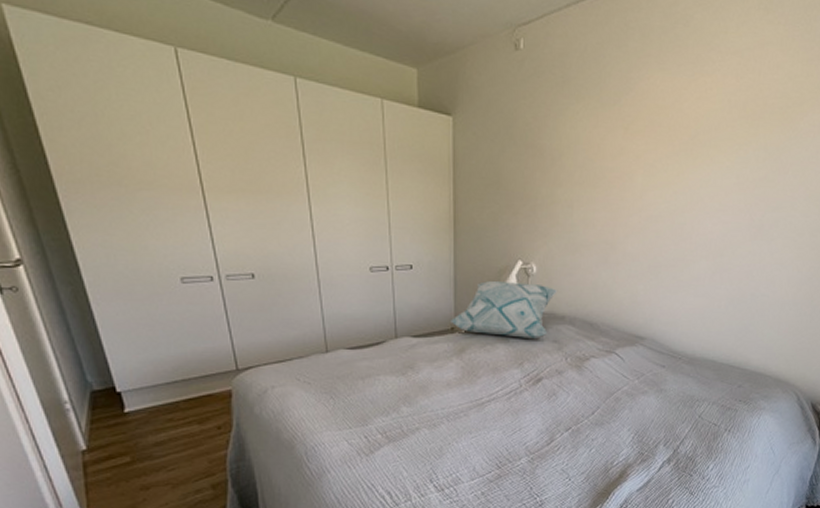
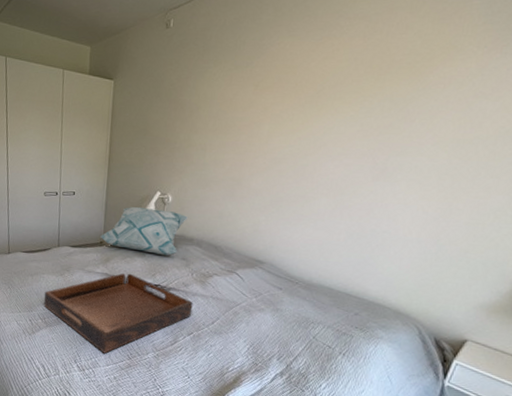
serving tray: none [382,364,569,466] -> present [44,273,193,354]

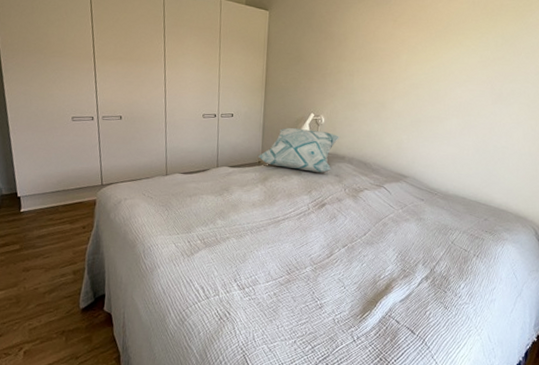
serving tray: present [44,273,193,354] -> none [202,191,347,271]

